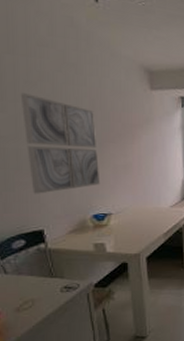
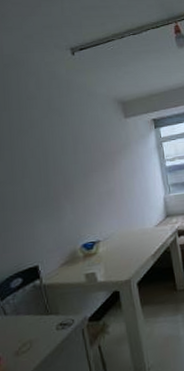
wall art: present [20,93,101,194] -> none [15,141,87,231]

